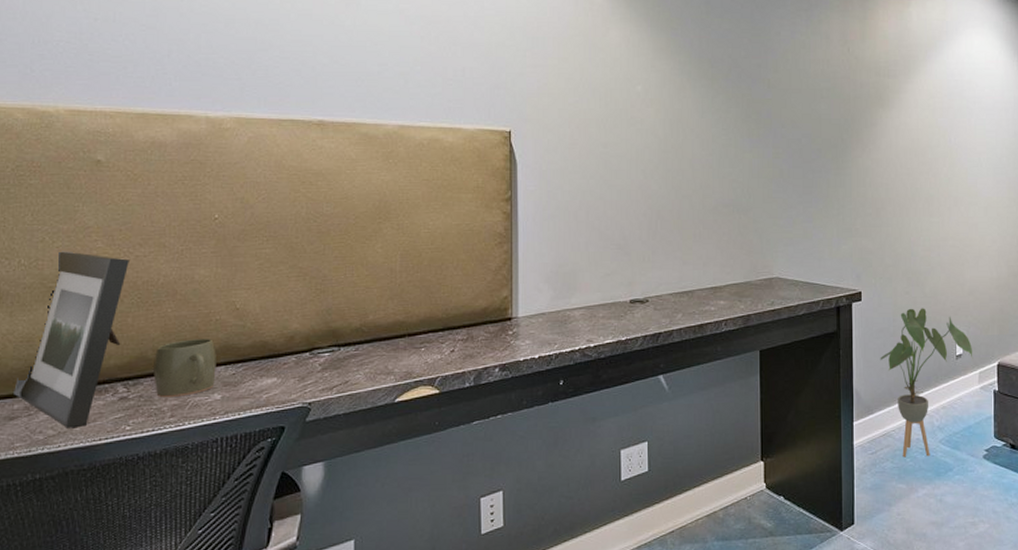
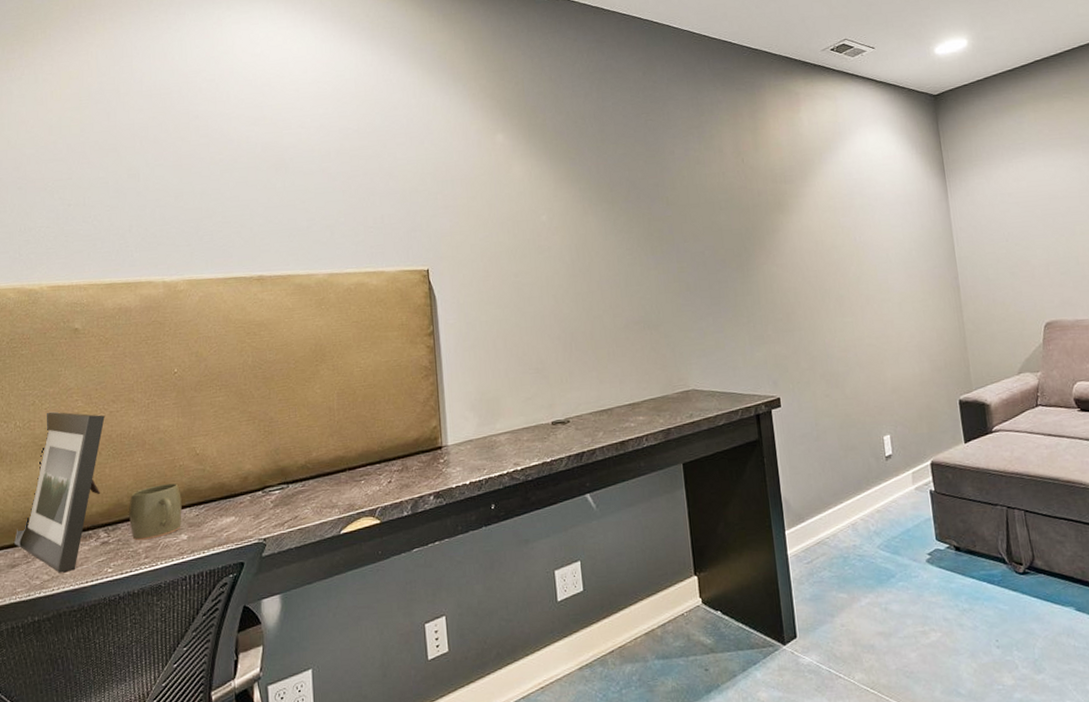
house plant: present [880,308,973,458] -> none [806,410,904,566]

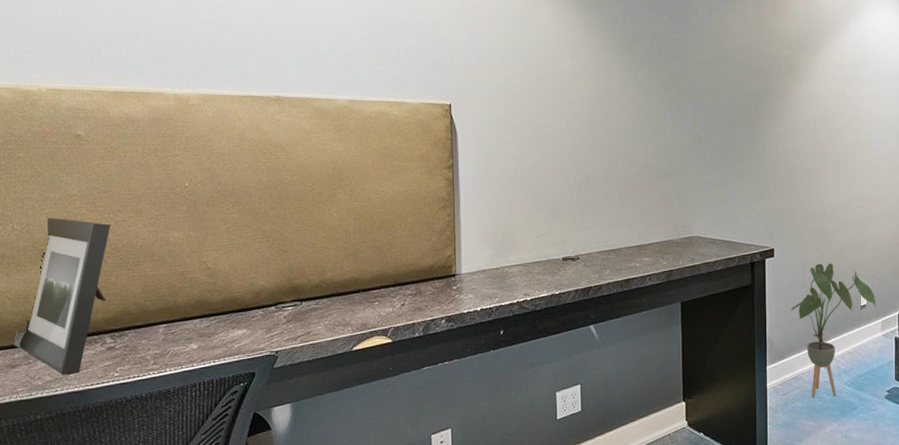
mug: present [129,483,182,541] -> none [136,294,192,348]
house plant: none [806,410,904,566] -> present [791,263,877,398]

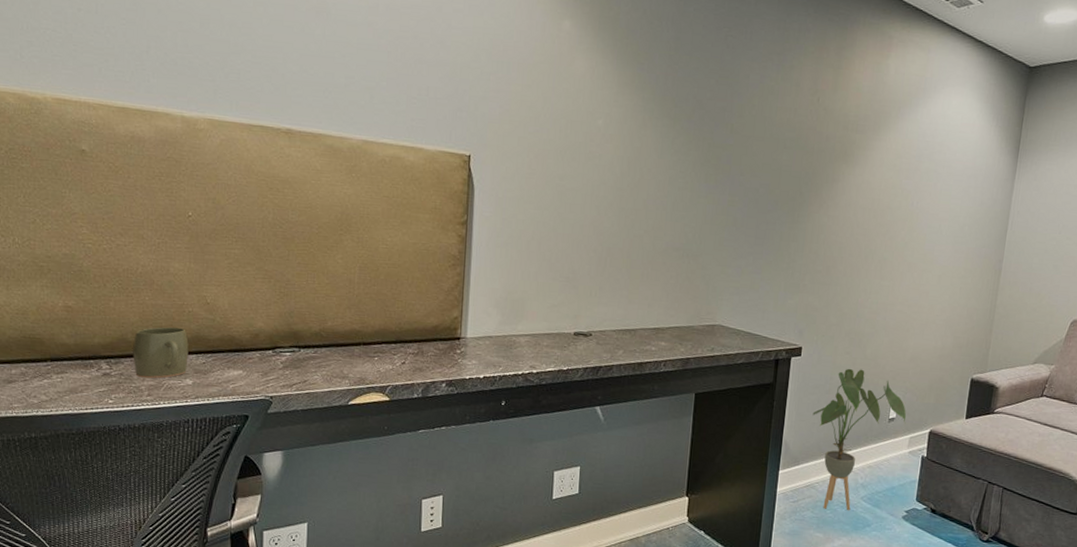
picture frame: present [14,217,111,375] -> none [11,233,111,396]
mug: none [136,294,192,348] -> present [133,327,189,379]

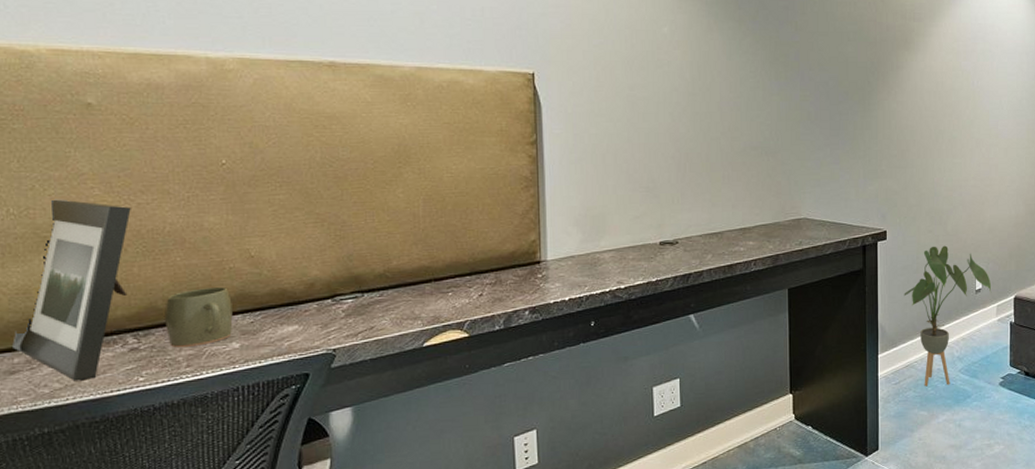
picture frame: none [11,233,111,396] -> present [12,199,131,381]

